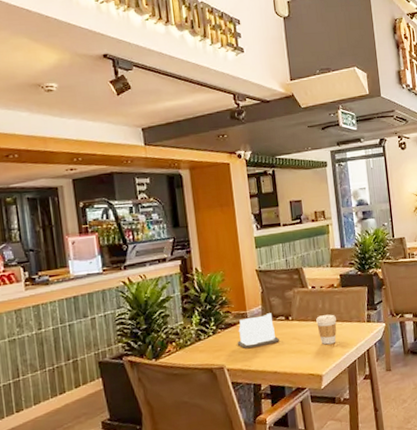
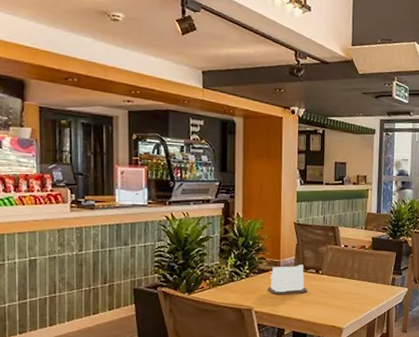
coffee cup: present [316,314,337,345] -> none [344,273,363,301]

